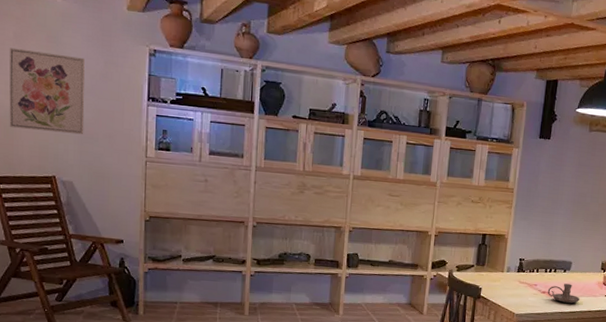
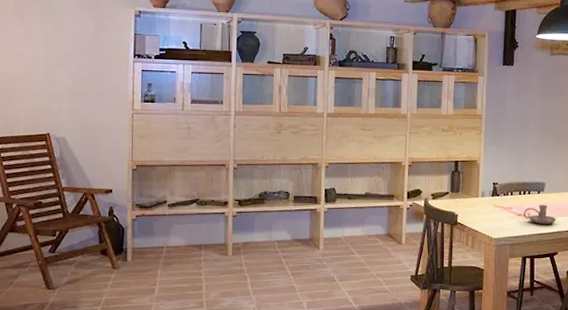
wall art: present [9,47,85,135] -> none [8,19,77,93]

